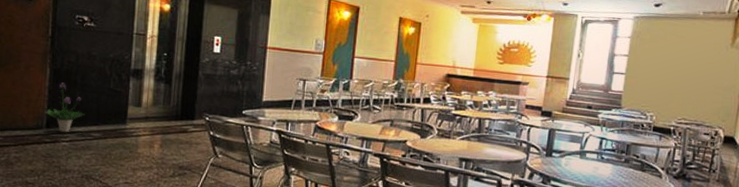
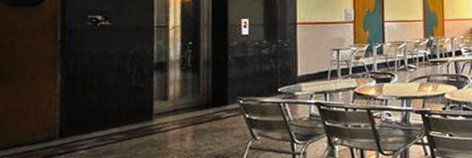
potted plant: present [45,82,85,133] -> none [57,87,105,140]

